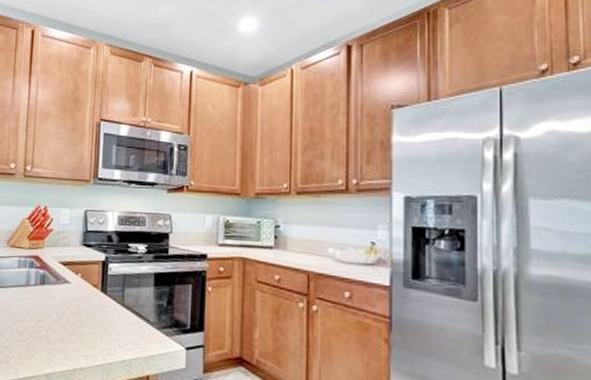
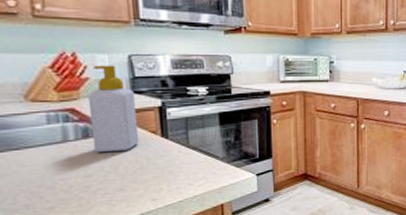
soap bottle: none [47,218,84,301] -> present [87,65,140,153]

